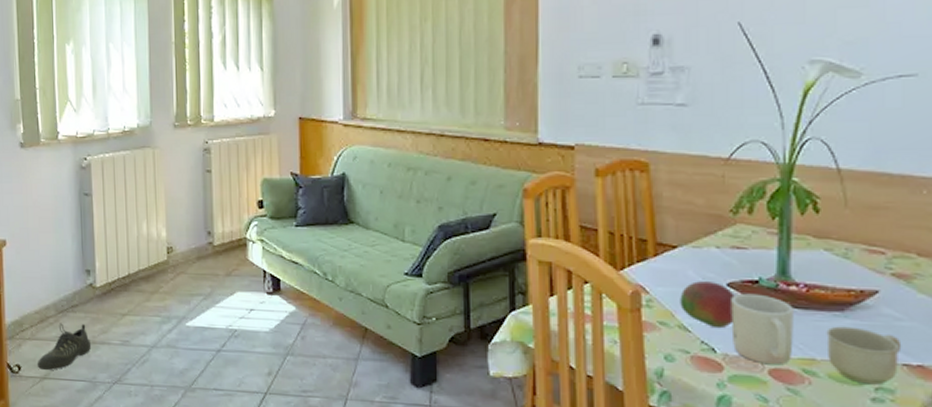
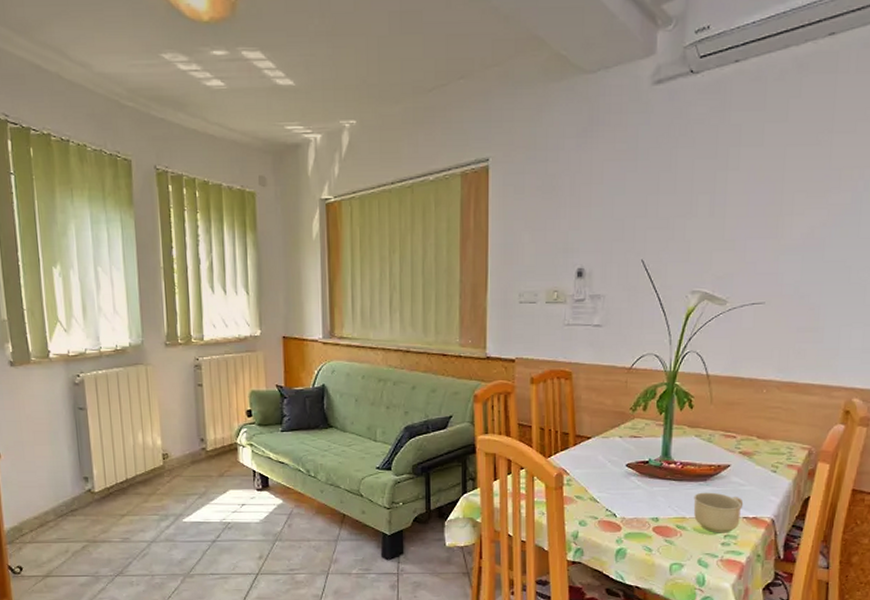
shoe: present [37,323,92,371] -> none [38,526,93,570]
fruit: present [680,281,735,329] -> none [591,464,631,499]
mug: present [731,293,793,365] -> none [628,471,672,524]

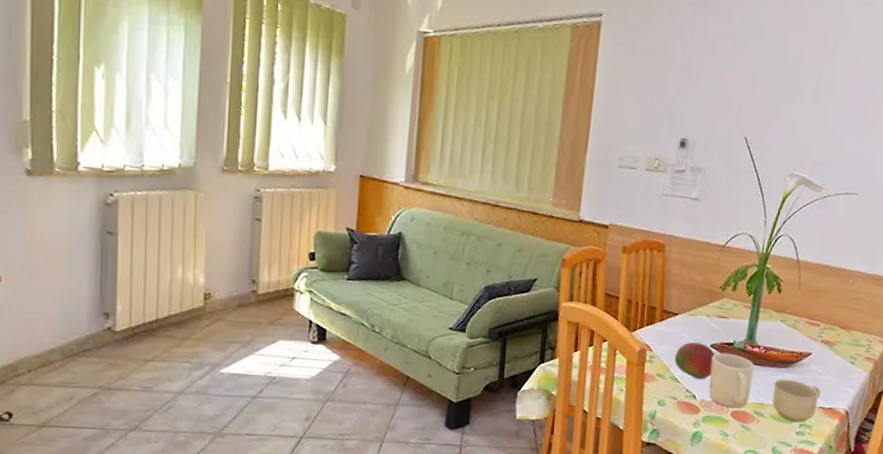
fruit: none [591,464,631,499] -> present [674,342,715,380]
mug: none [628,471,672,524] -> present [709,352,754,408]

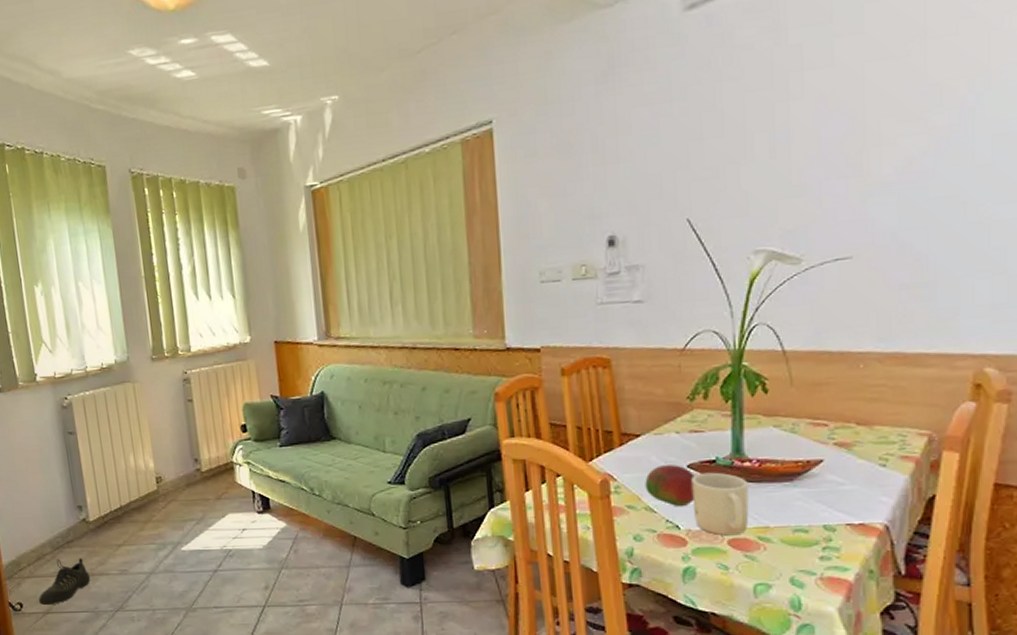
shoe: none [34,368,106,418] -> present [38,558,91,606]
teacup: present [772,379,821,422] -> none [778,494,845,545]

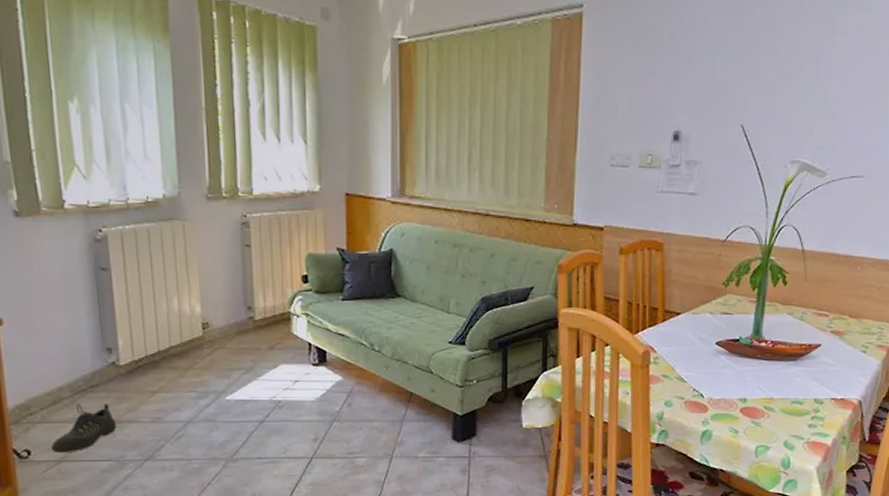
fruit: present [645,465,695,507] -> none [679,341,721,379]
mug: present [691,472,749,536] -> none [716,349,762,405]

